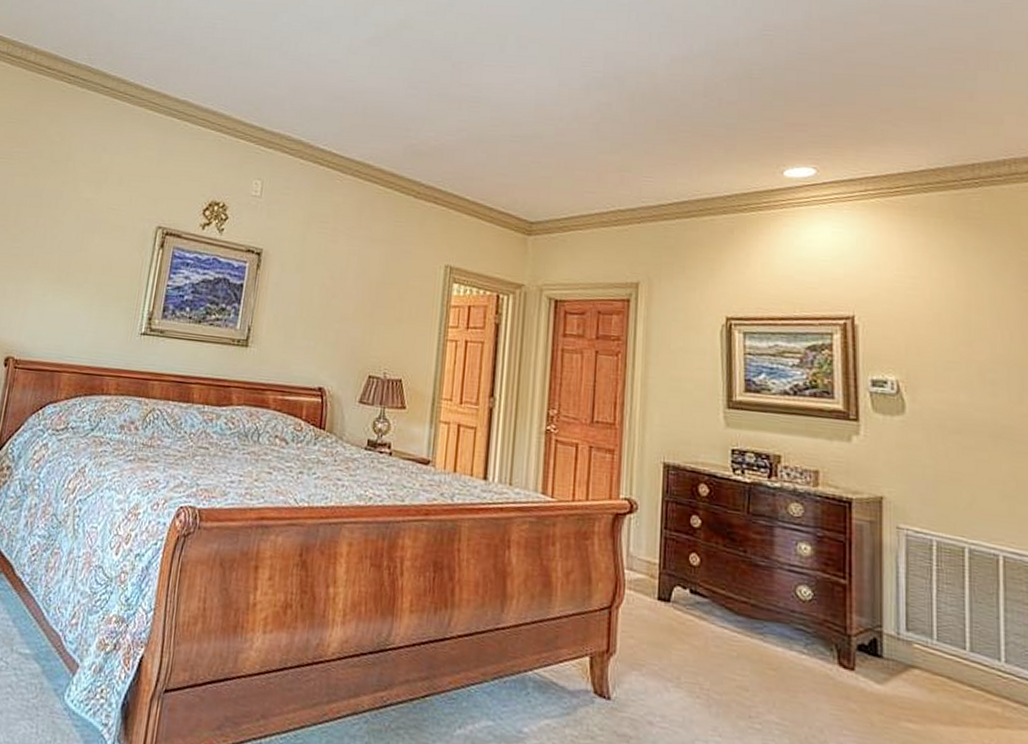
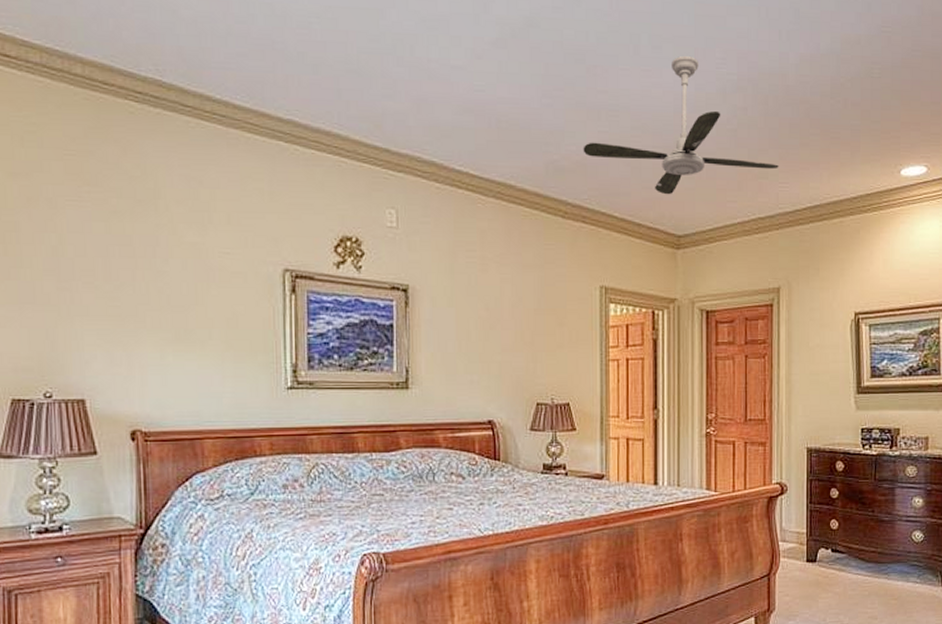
ceiling fan: none [441,54,643,182] -> present [583,55,779,195]

